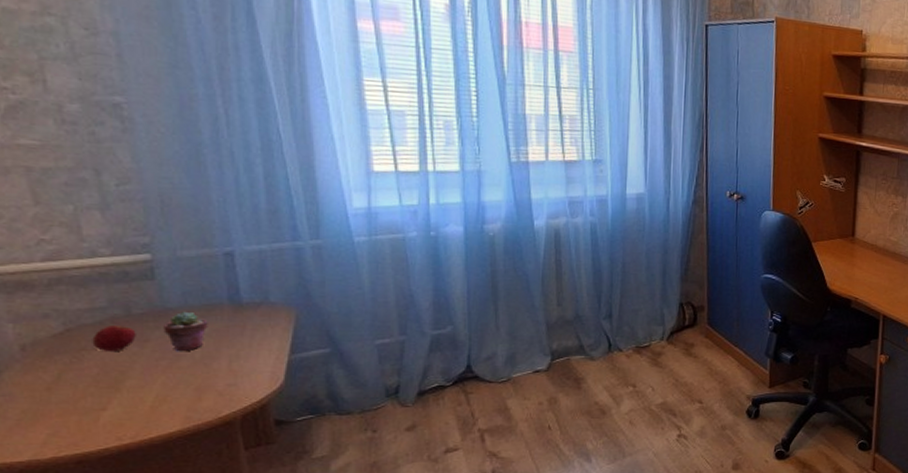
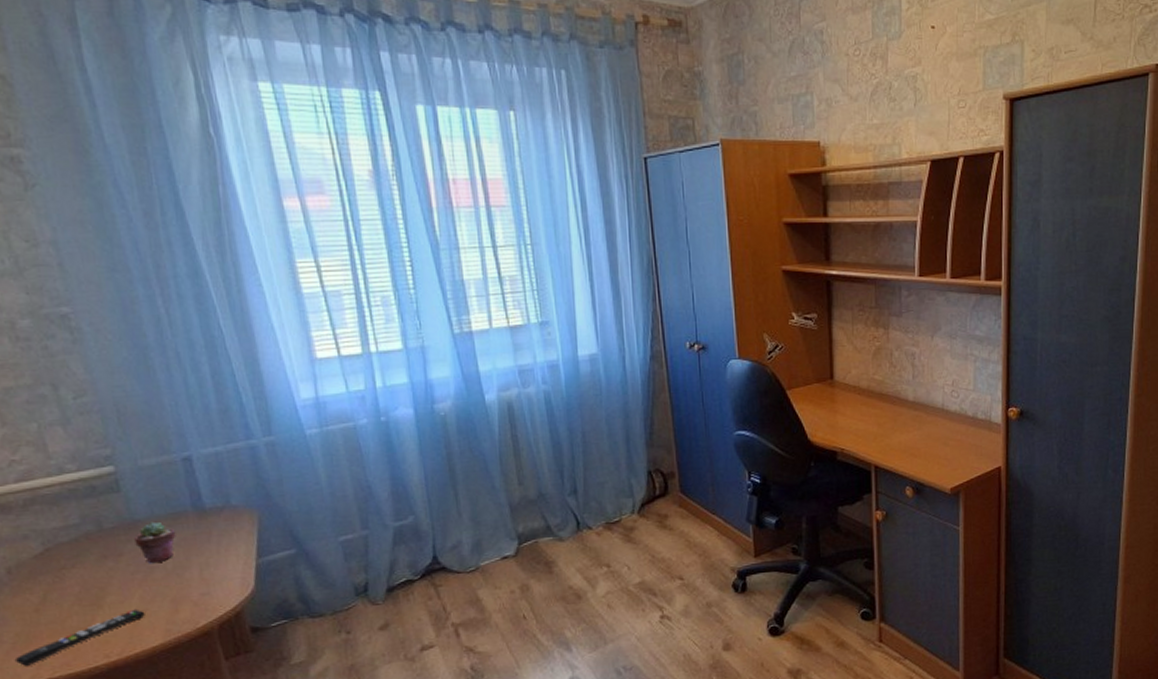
remote control: none [17,394,166,445] -> present [14,609,145,667]
apple: present [92,326,136,351] -> none [70,541,111,568]

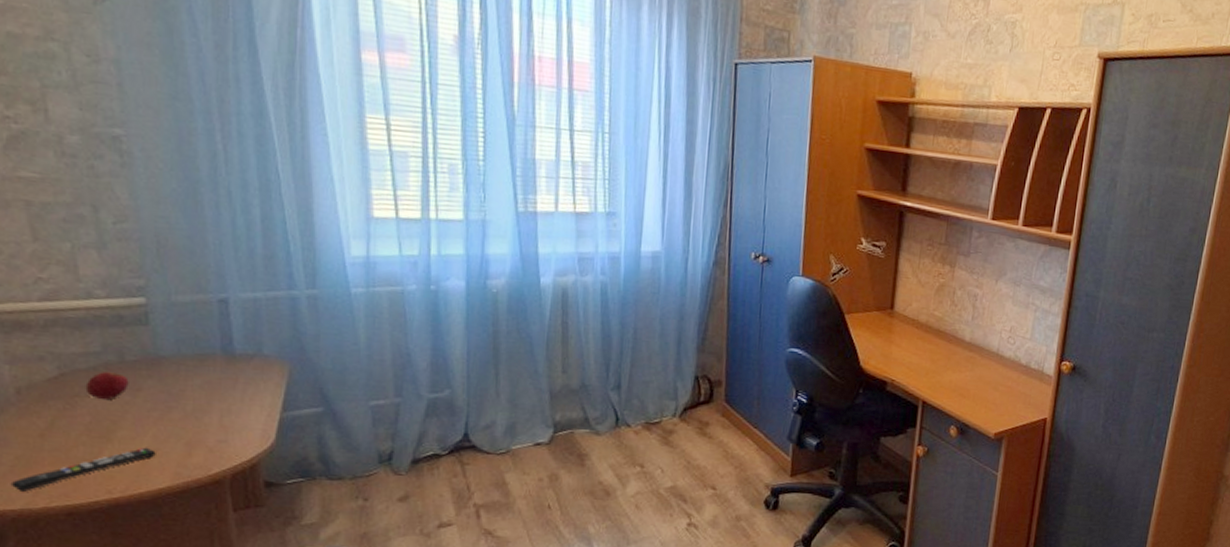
apple: none [70,541,111,568] -> present [85,372,129,400]
potted succulent: present [134,521,176,564] -> none [156,360,201,403]

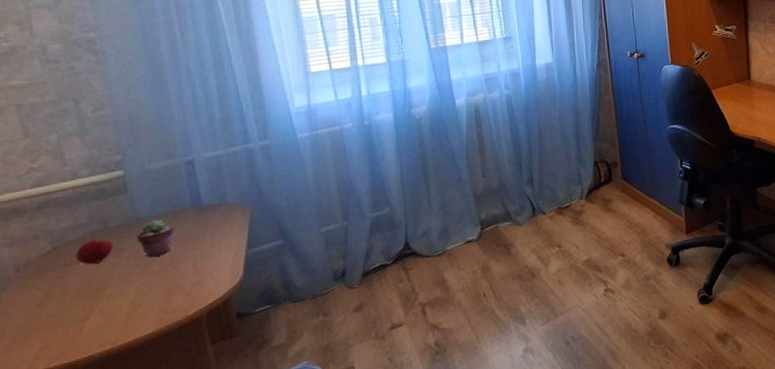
remote control: present [10,447,156,493] -> none [14,300,140,359]
potted succulent: none [156,360,201,403] -> present [136,219,175,258]

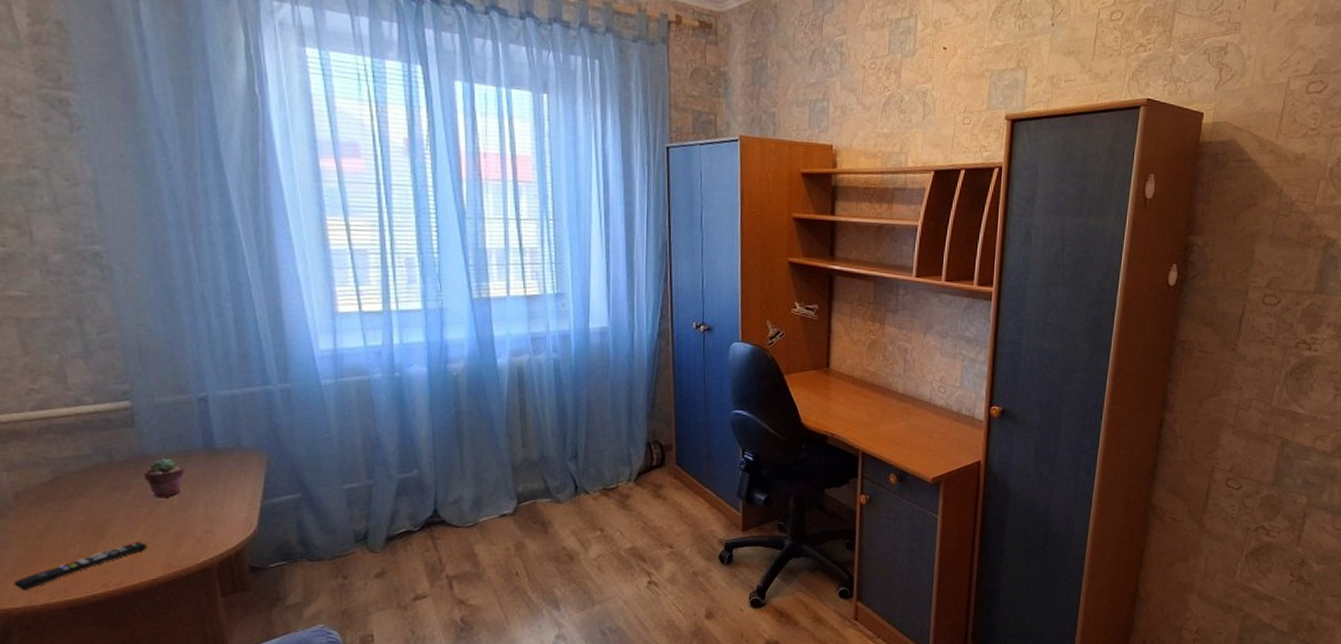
remote control: none [14,300,140,359] -> present [13,541,147,591]
apple: present [75,239,113,264] -> none [78,473,119,498]

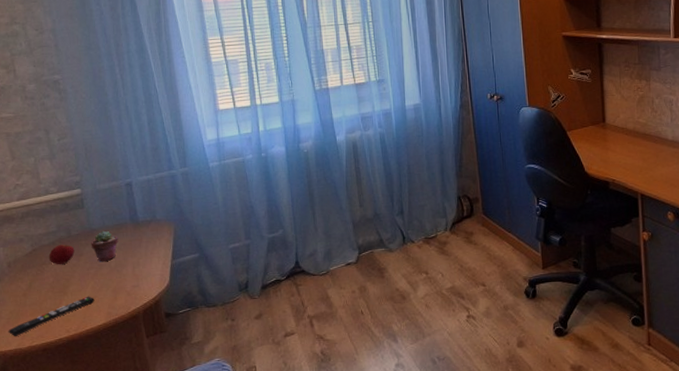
apple: none [78,473,119,498] -> present [48,244,75,264]

